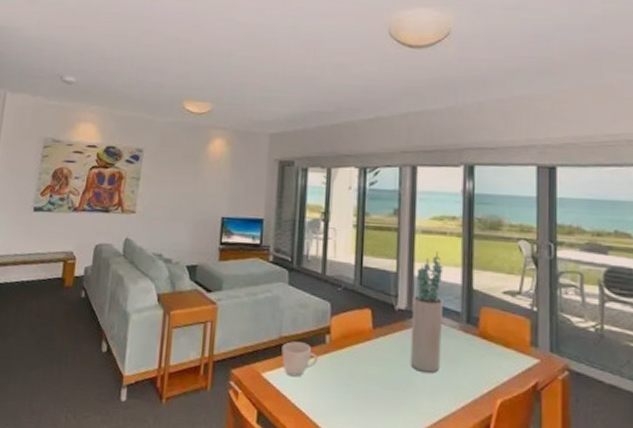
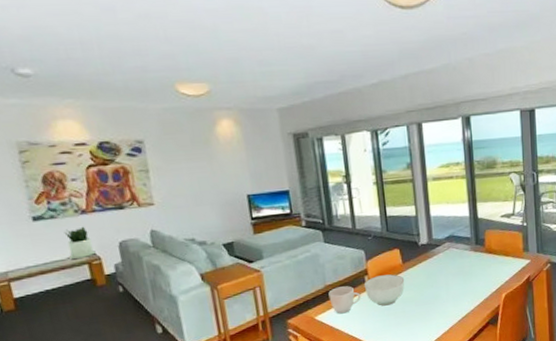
planter: none [51,223,74,256] -> present [64,226,96,260]
bowl: none [323,337,373,379] -> present [363,274,405,306]
vase: present [410,252,444,373] -> none [431,193,459,288]

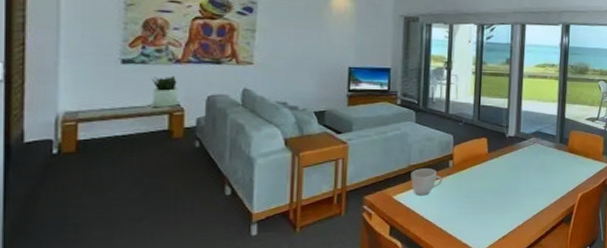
bowl: present [363,274,405,306] -> none [447,162,488,193]

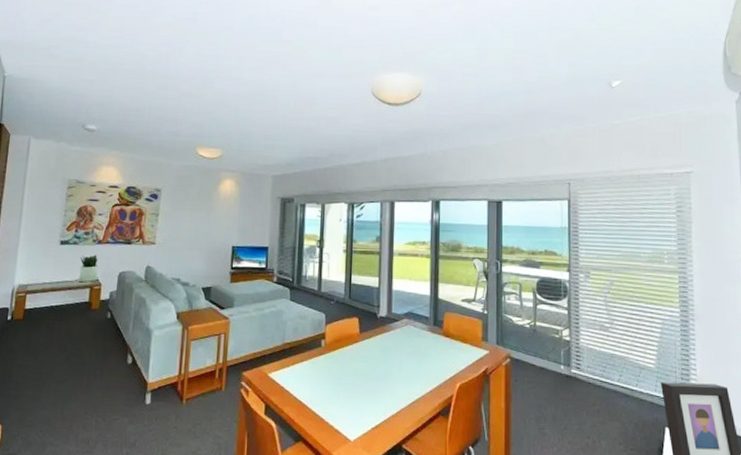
cup: present [410,168,443,196] -> none [285,346,315,375]

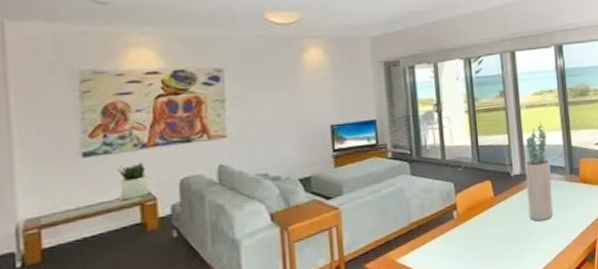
vase: none [389,270,416,366] -> present [525,121,554,222]

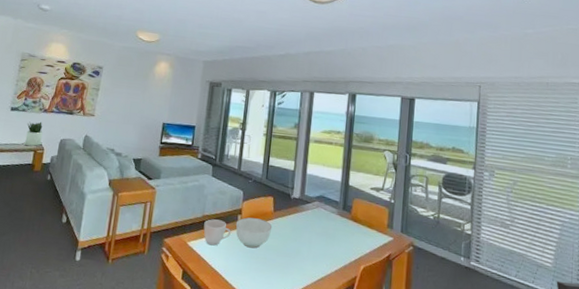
cup: none [413,222,449,255] -> present [203,219,231,246]
bowl: none [452,208,496,245] -> present [235,217,273,249]
vase: present [525,121,554,222] -> none [300,156,329,245]

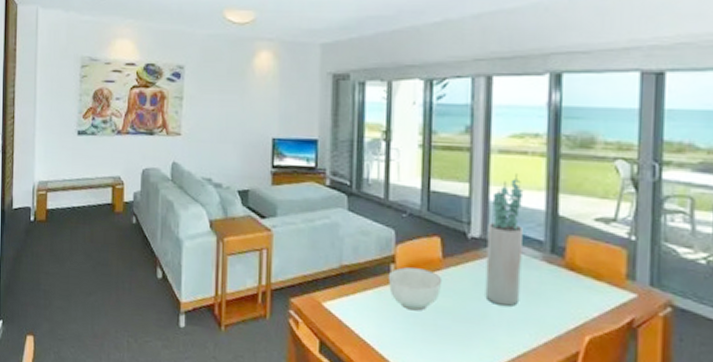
planter: present [23,121,43,147] -> none [98,147,121,181]
cup: present [203,219,231,246] -> none [343,270,382,308]
vase: none [300,156,329,245] -> present [485,174,524,306]

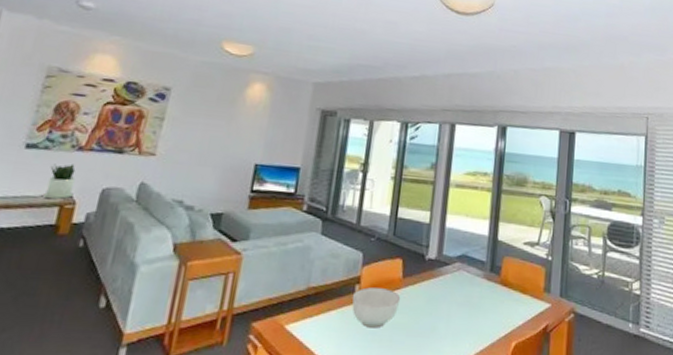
planter: none [98,147,121,181] -> present [43,164,75,200]
vase: present [485,174,524,306] -> none [436,205,473,319]

